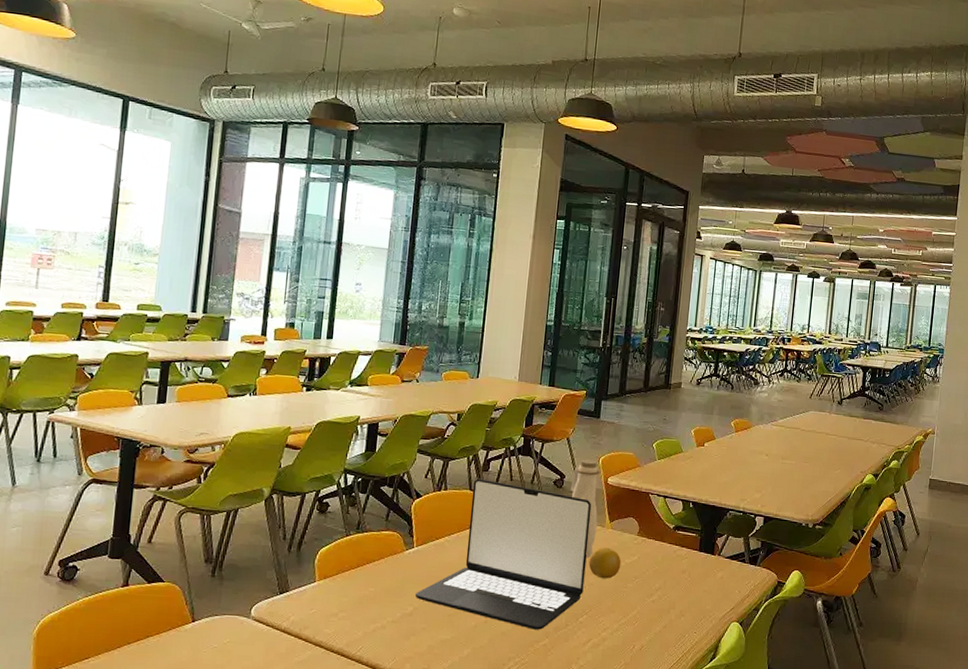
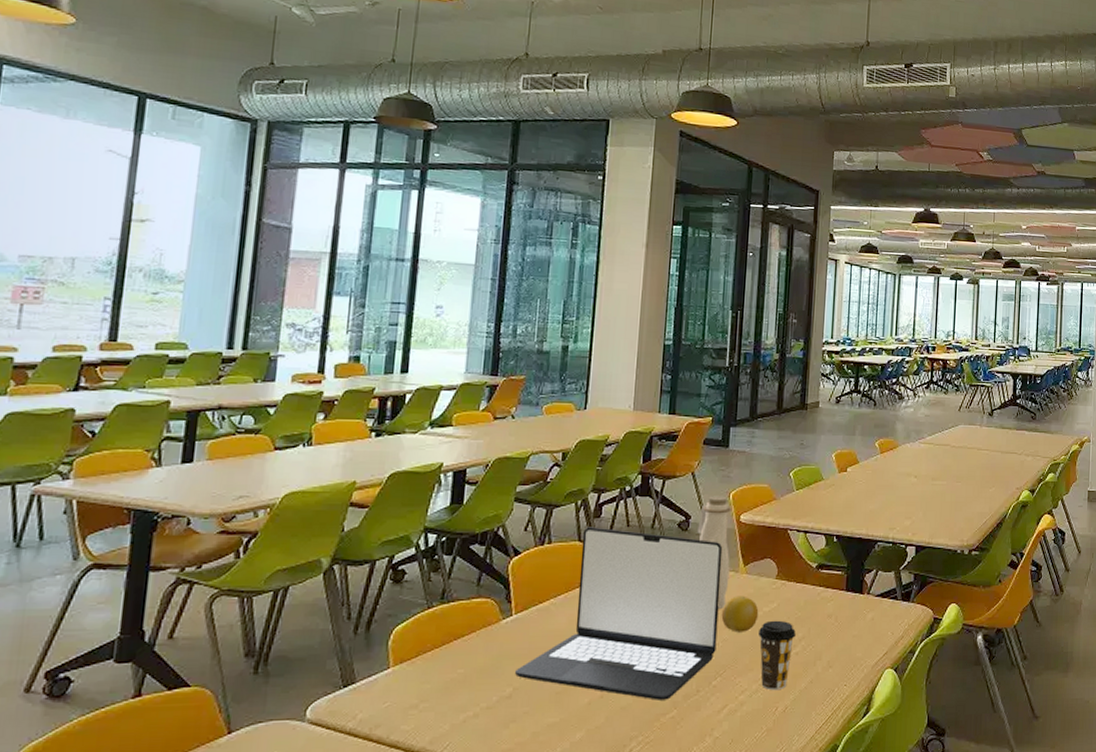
coffee cup: none [621,571,653,631] -> present [759,620,796,691]

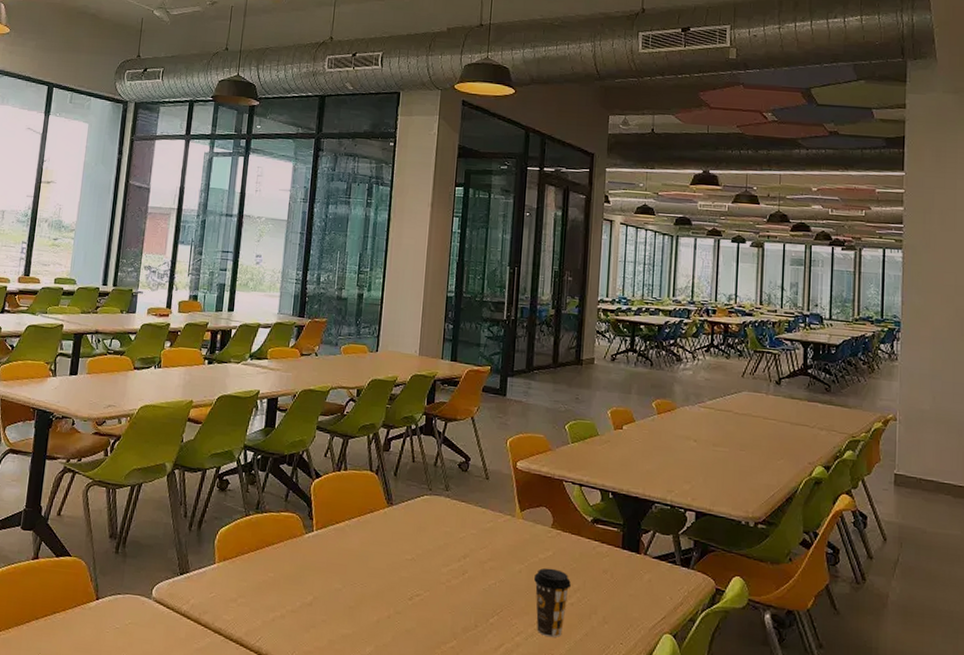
laptop: present [515,527,723,700] -> none [315,459,500,630]
water bottle: present [697,496,731,609] -> none [476,440,508,550]
fruit: present [721,595,759,633] -> none [498,539,535,576]

